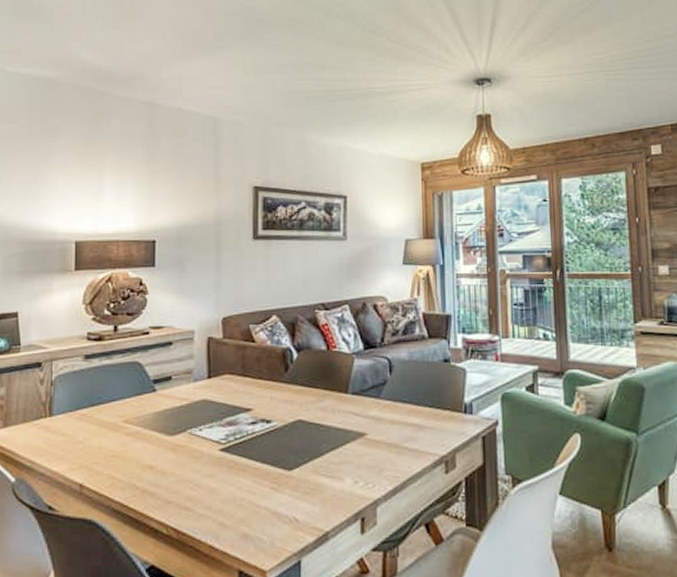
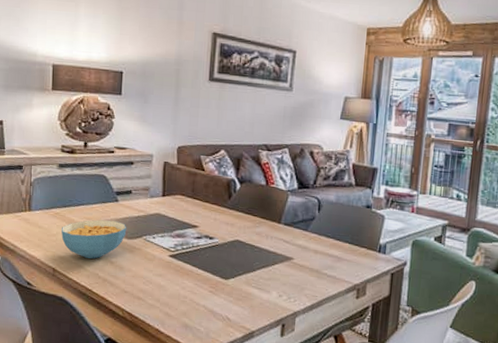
cereal bowl: none [89,416,168,466] -> present [61,220,127,259]

